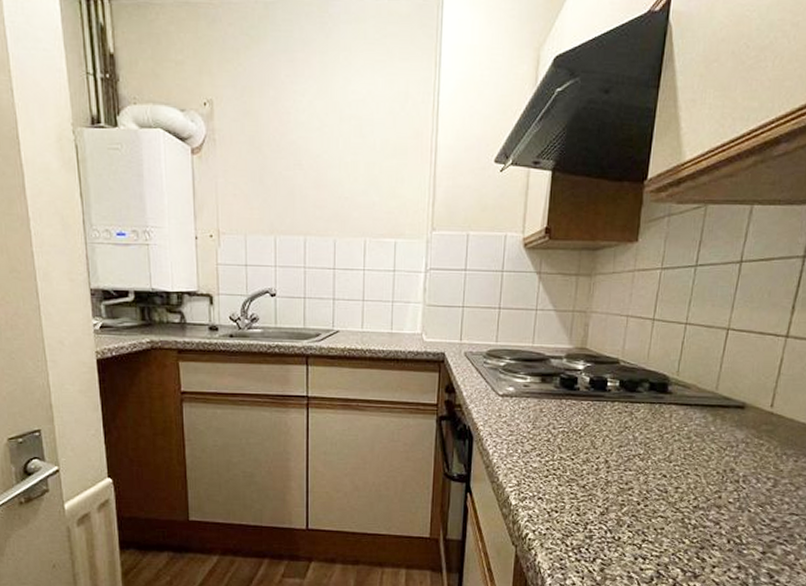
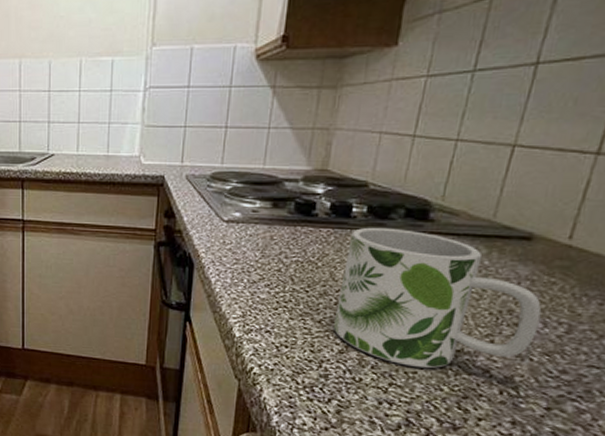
mug: none [595,399,755,524] -> present [333,227,542,369]

